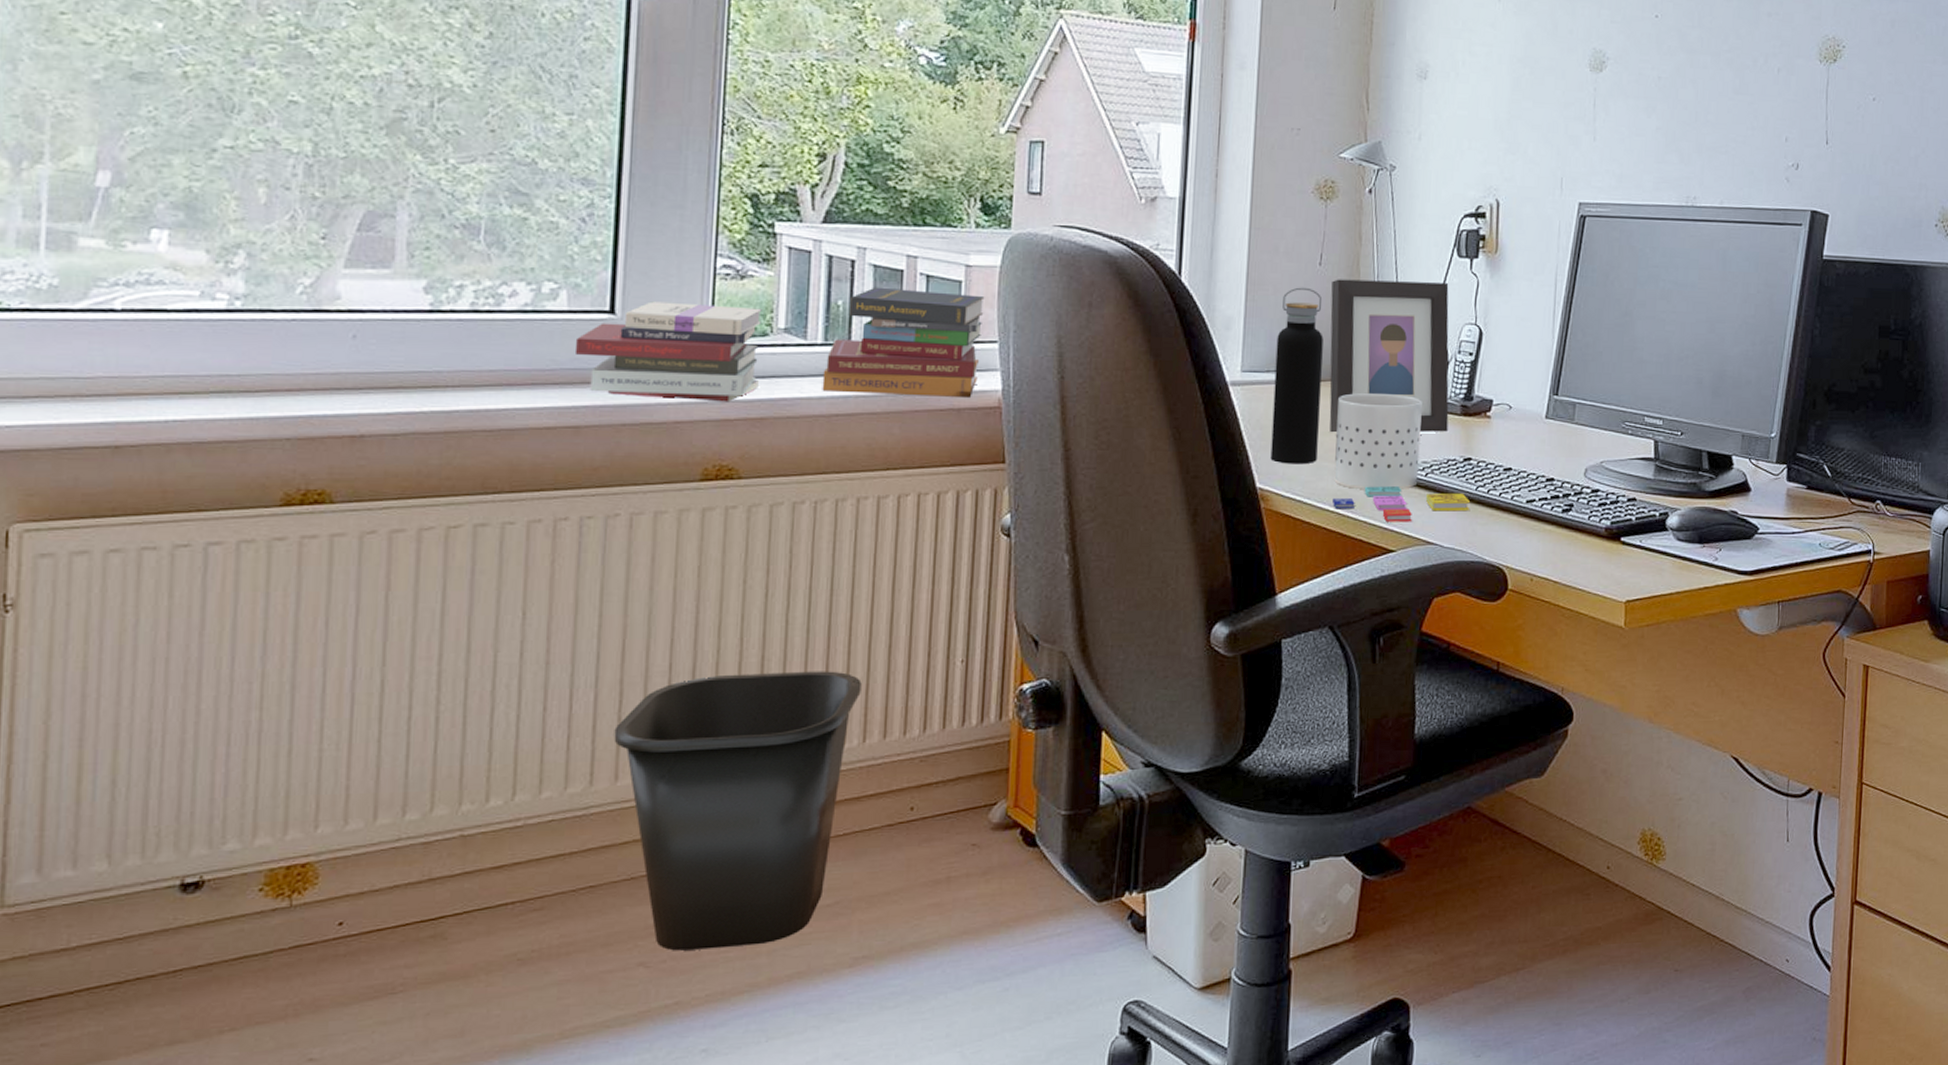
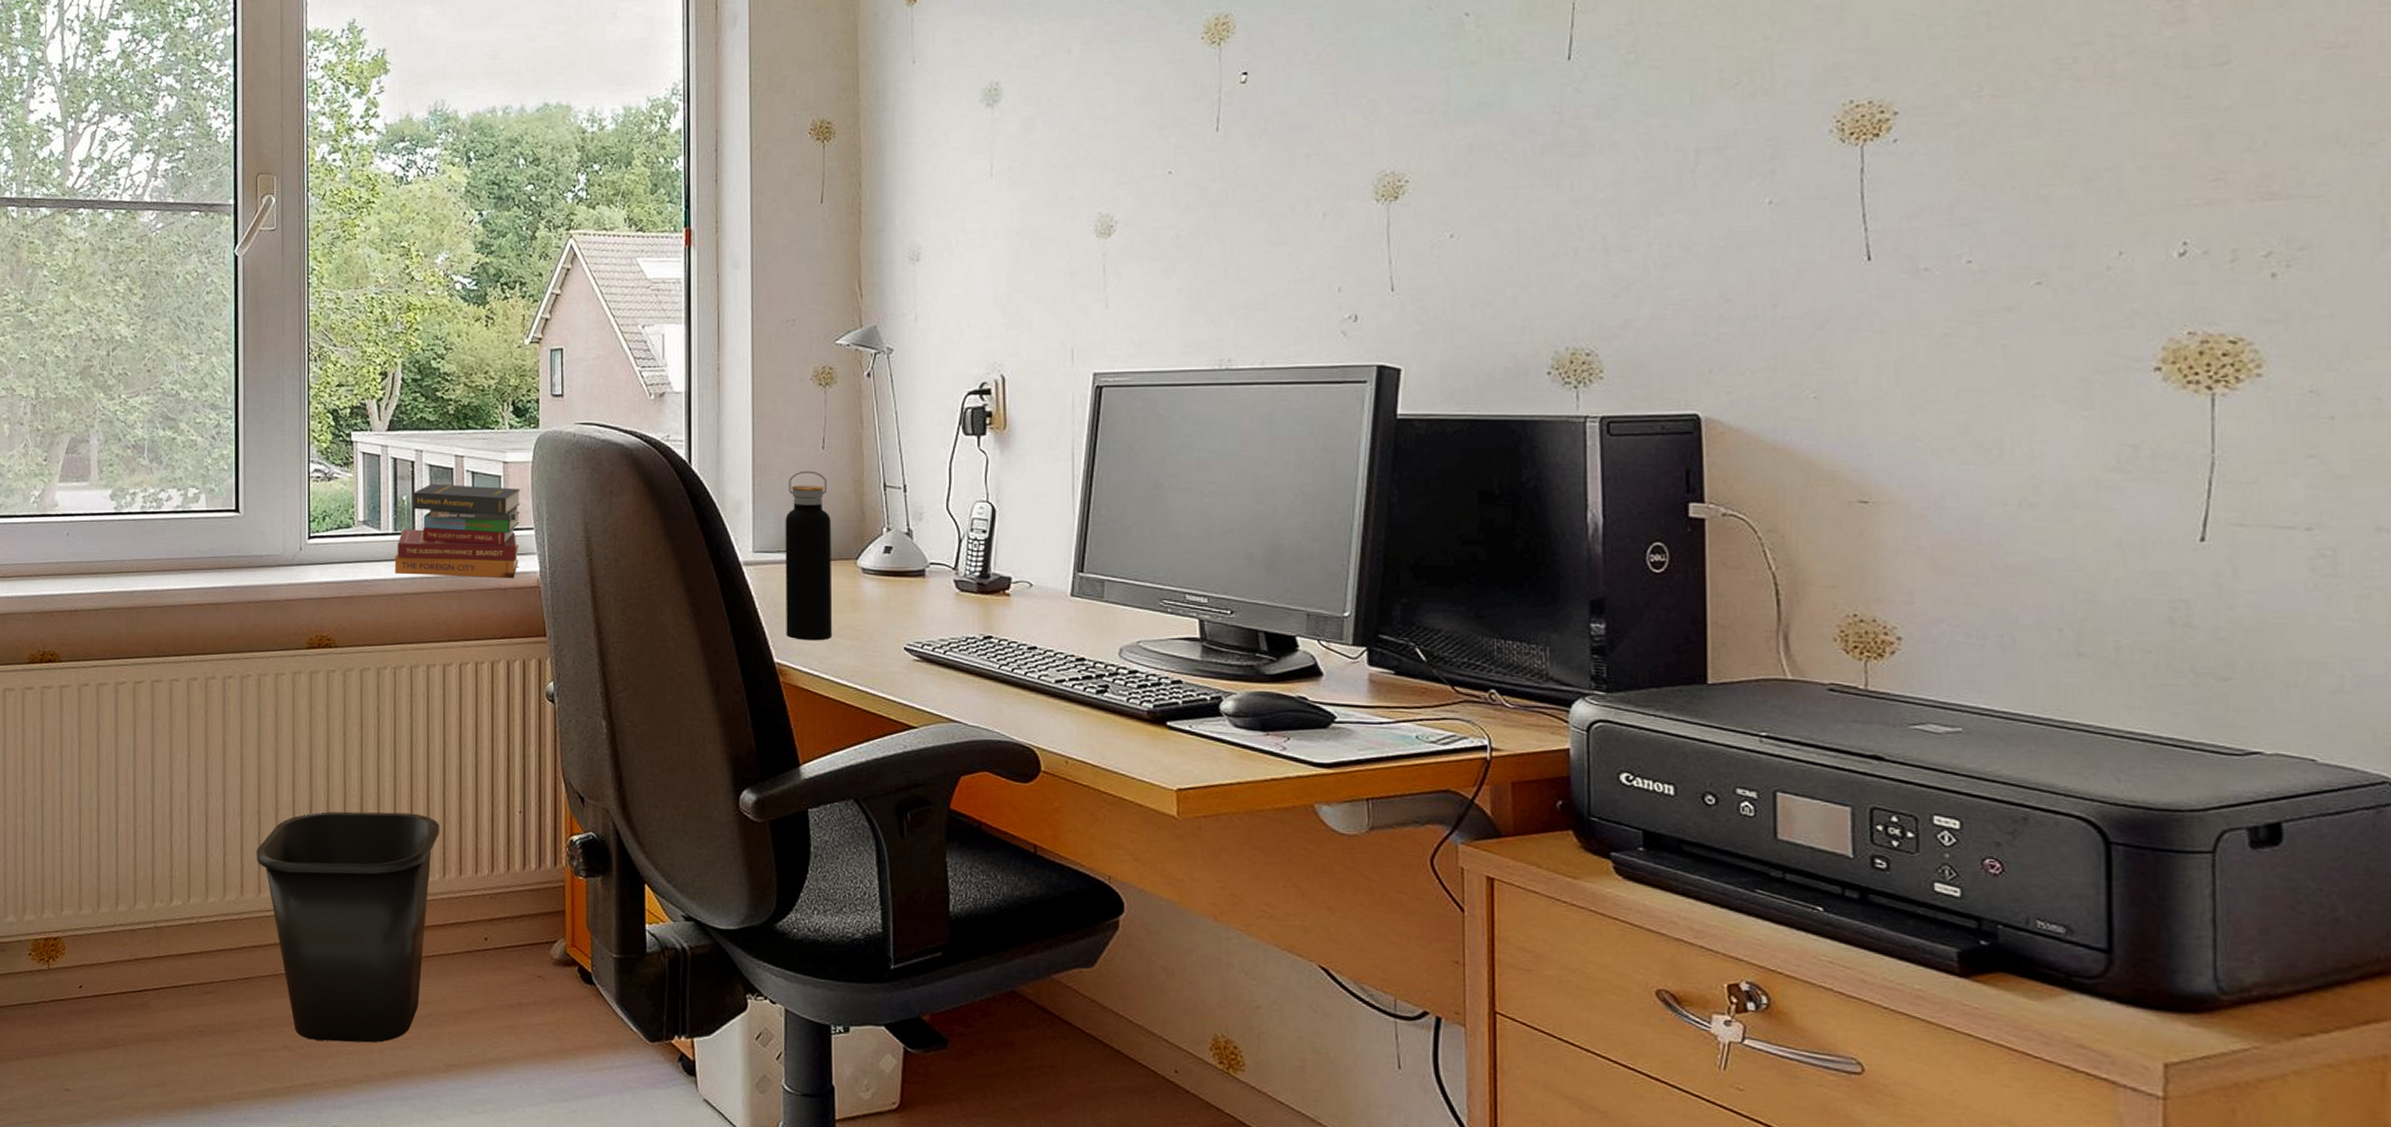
books: present [574,301,762,402] -> none [213,501,346,584]
picture frame: present [1329,279,1449,433] -> none [836,461,965,611]
books: present [1333,486,1470,522] -> none [850,663,994,699]
mug: present [1334,393,1422,490] -> none [848,572,936,667]

